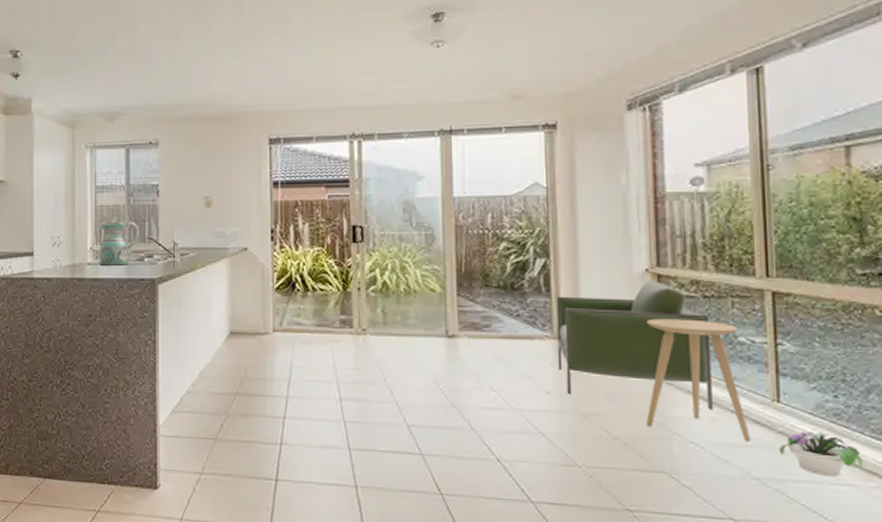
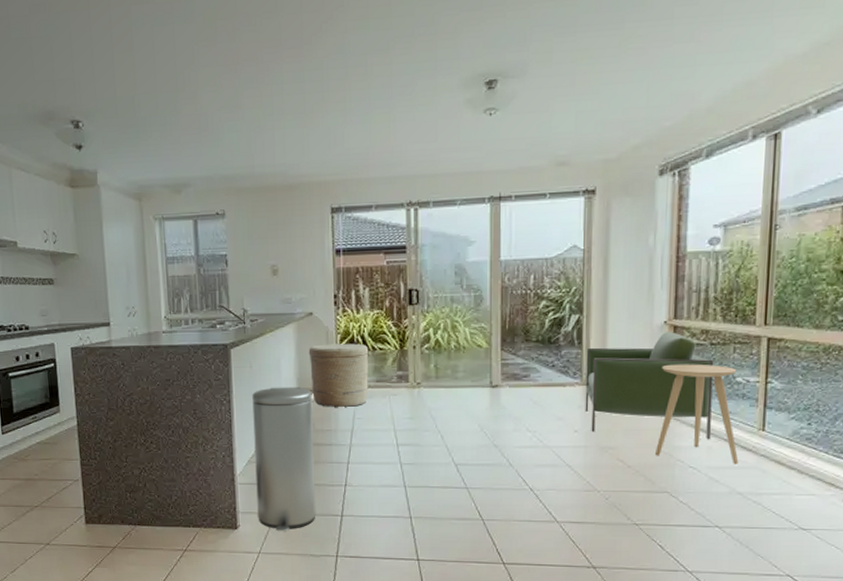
ceramic pitcher: present [99,221,139,265] -> none [172,290,210,333]
pedal bin: none [180,328,247,496] -> present [252,386,316,532]
basket: none [242,282,309,353] -> present [308,343,369,407]
potted flower: present [779,427,864,477] -> none [760,450,825,489]

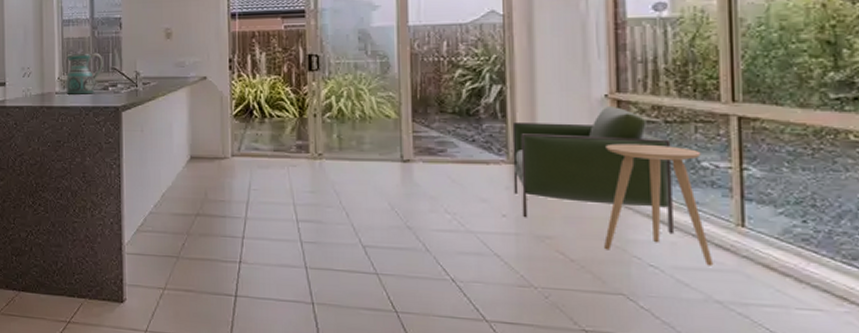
ceramic pitcher: none [172,290,210,333] -> present [66,52,103,94]
pedal bin: present [252,386,316,532] -> none [143,152,208,310]
basket: present [308,343,369,407] -> none [202,109,266,177]

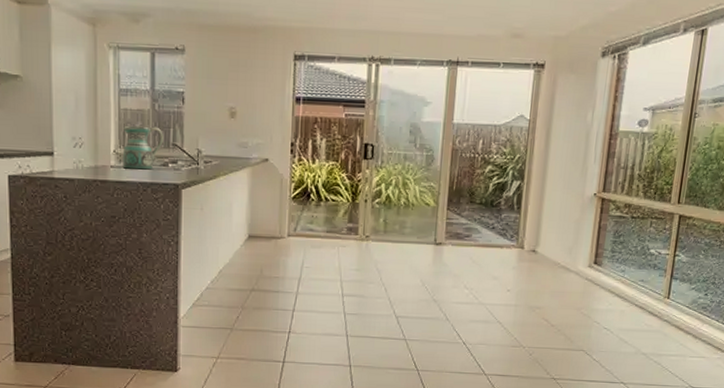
armchair: present [512,107,675,235] -> none [518,203,633,305]
side table: present [604,143,714,266] -> none [576,233,652,328]

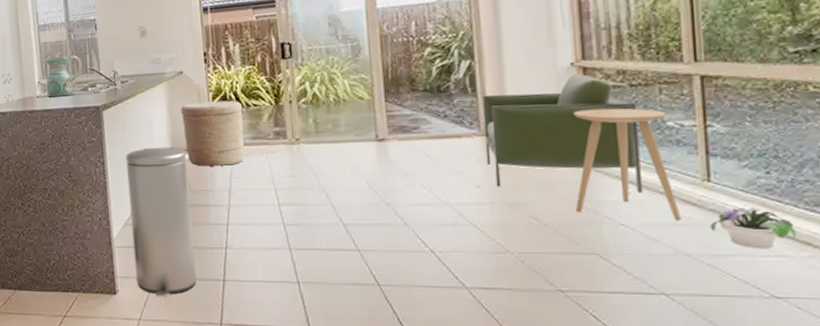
pedal bin: none [199,231,263,376] -> present [126,146,197,297]
basket: none [261,191,322,256] -> present [180,100,245,167]
armchair: none [518,203,633,305] -> present [482,74,644,194]
side table: none [576,233,652,328] -> present [573,108,682,221]
potted flower: none [662,317,714,352] -> present [710,203,797,249]

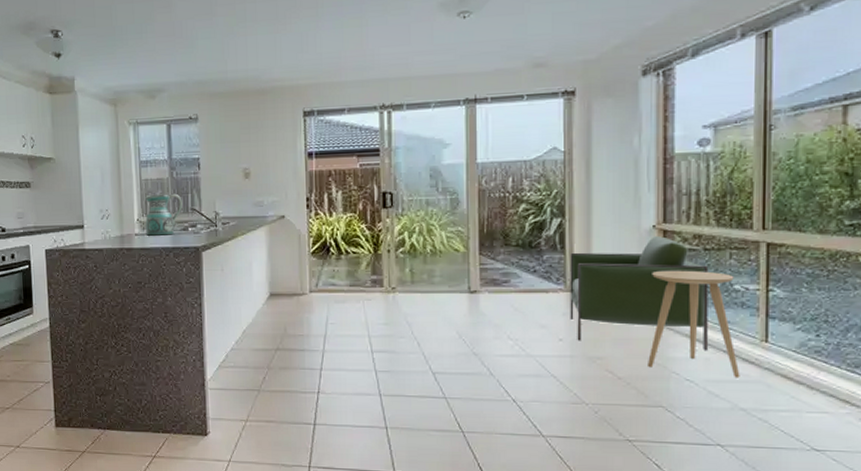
pedal bin: present [126,146,197,297] -> none [223,290,288,440]
basket: present [180,100,245,167] -> none [280,247,342,312]
potted flower: present [710,203,797,249] -> none [764,363,838,406]

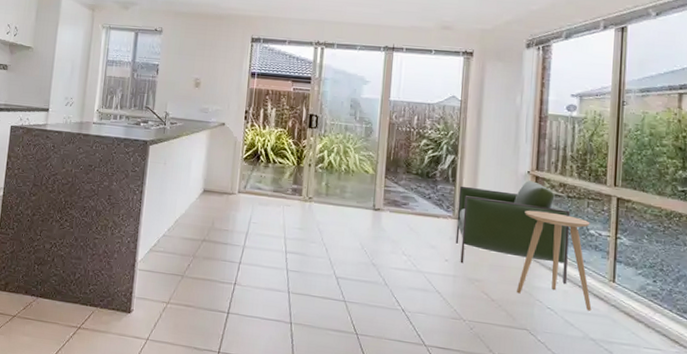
ceramic pitcher: present [145,193,183,236] -> none [102,90,139,128]

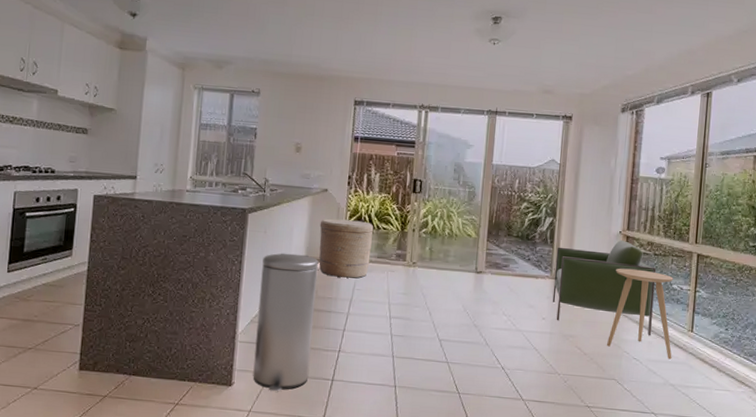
pedal bin: none [151,184,216,322] -> present [253,253,319,392]
basket: none [216,152,270,212] -> present [319,218,374,279]

